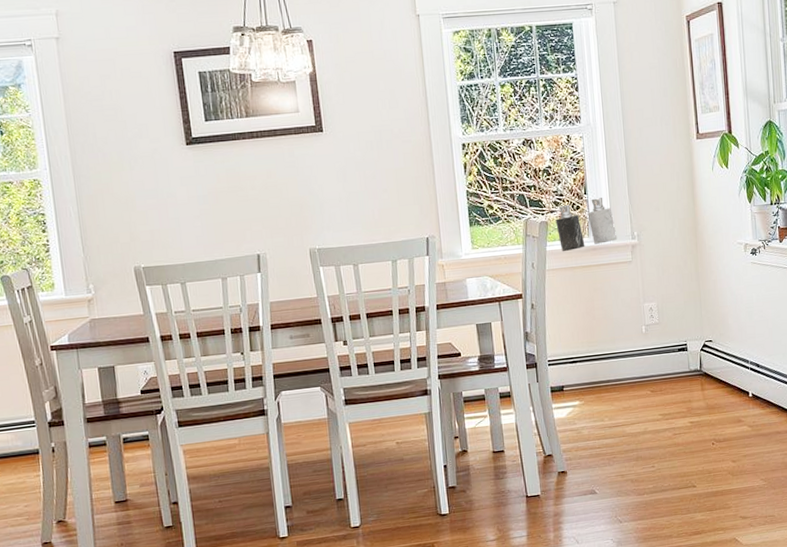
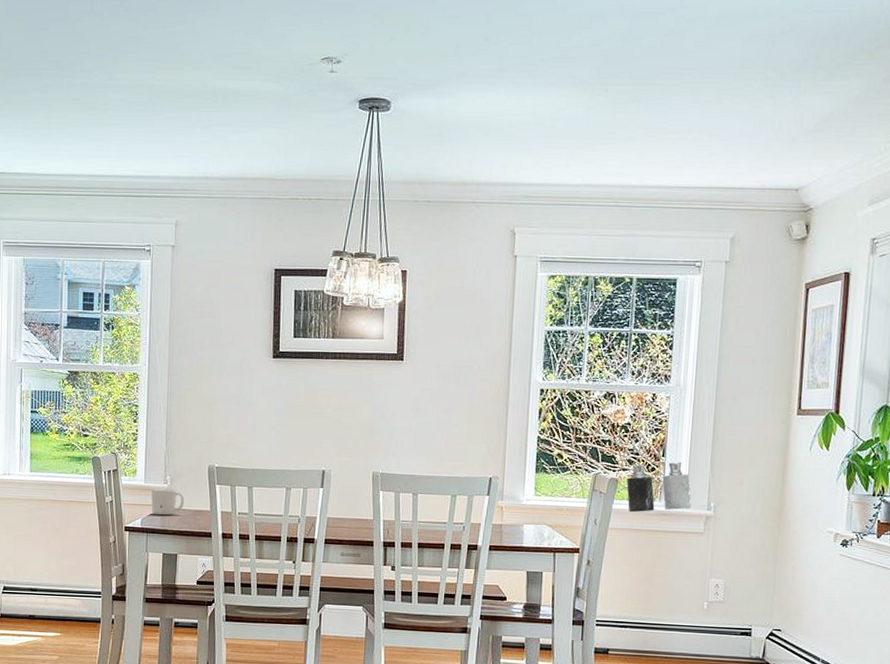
mug: none [74,297,114,329] -> present [151,488,185,516]

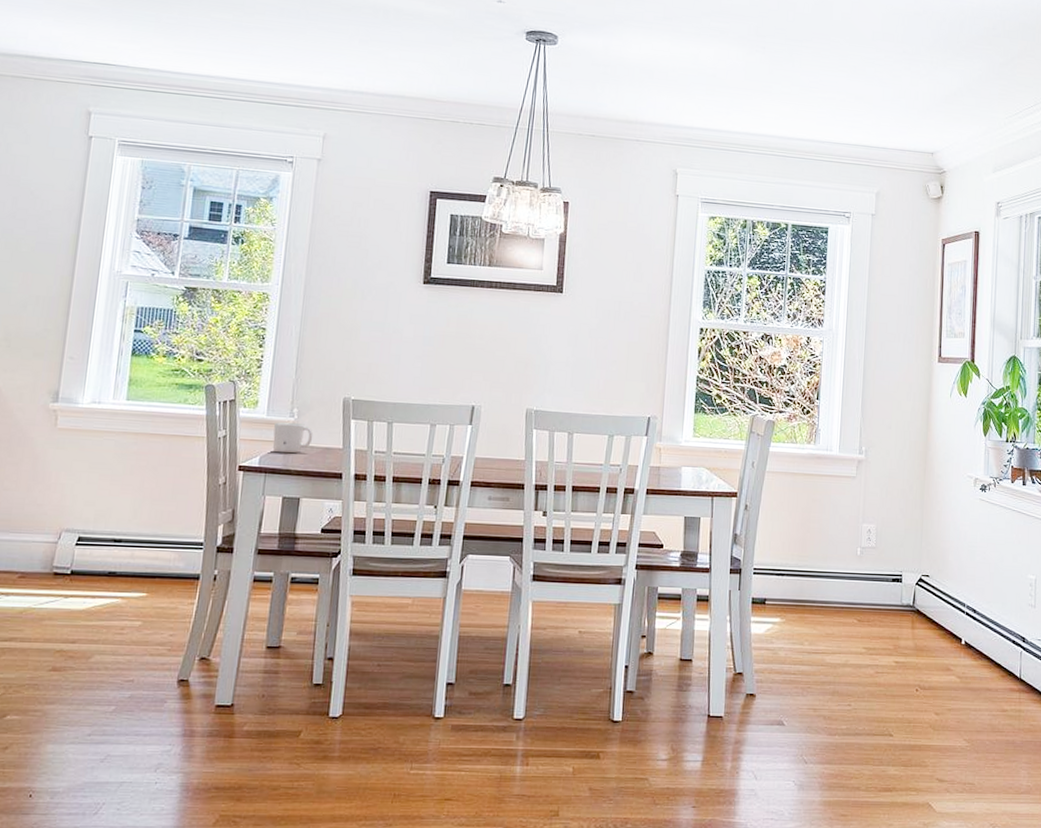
candle: present [626,462,692,513] -> none [783,405,845,456]

